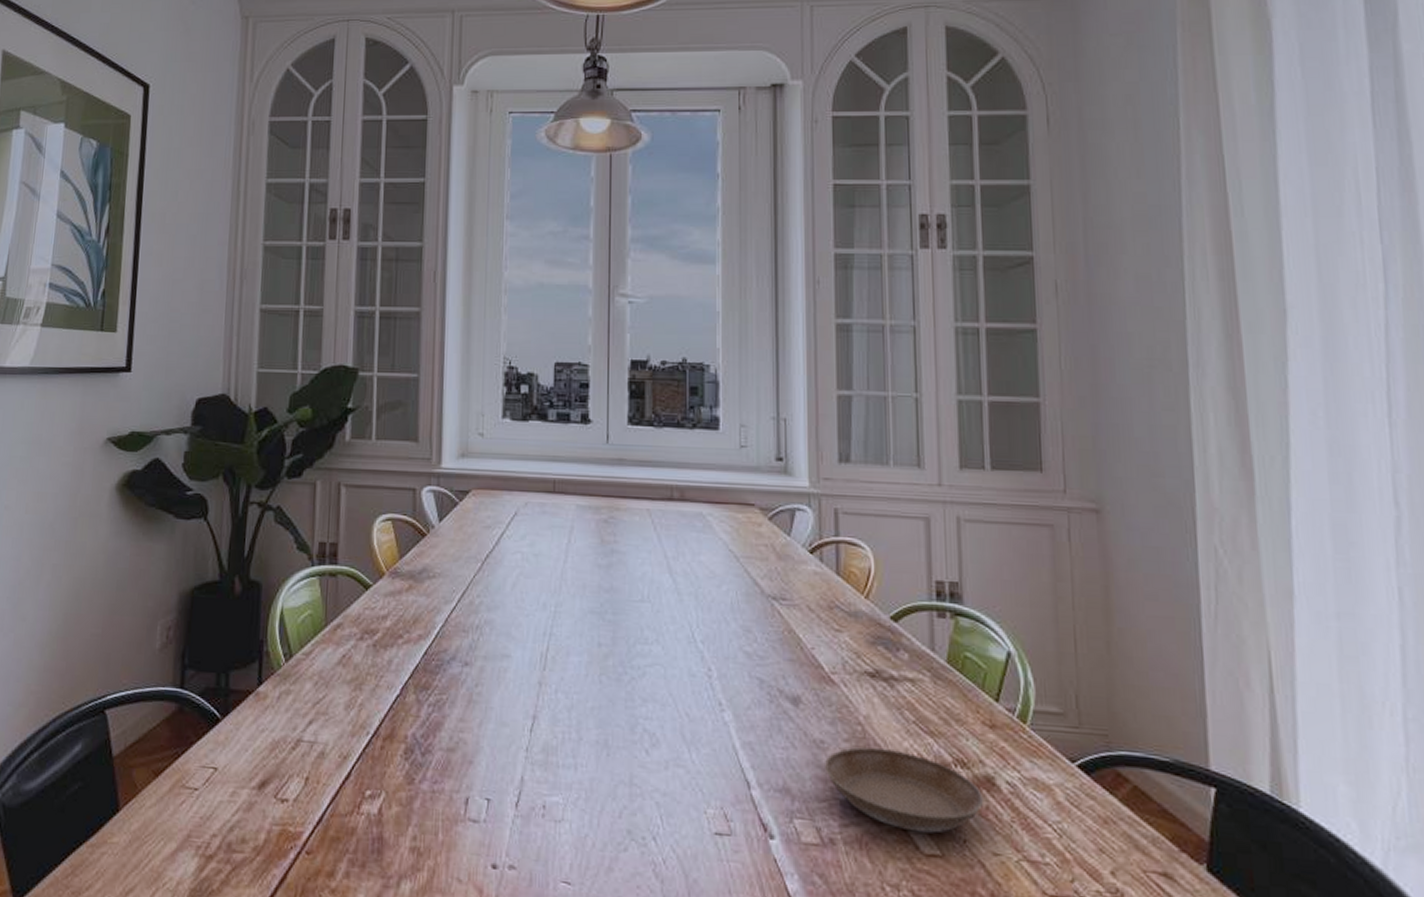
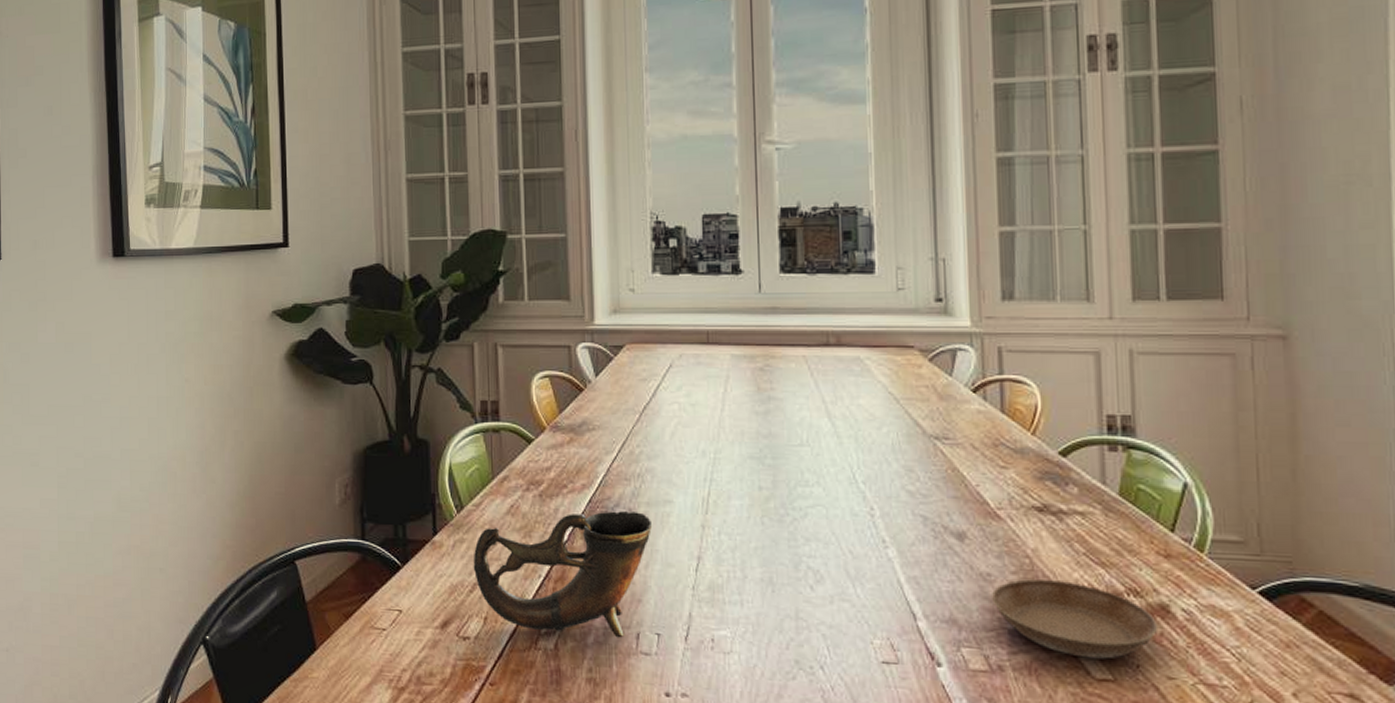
cup: none [297,664,487,803] -> present [473,511,652,638]

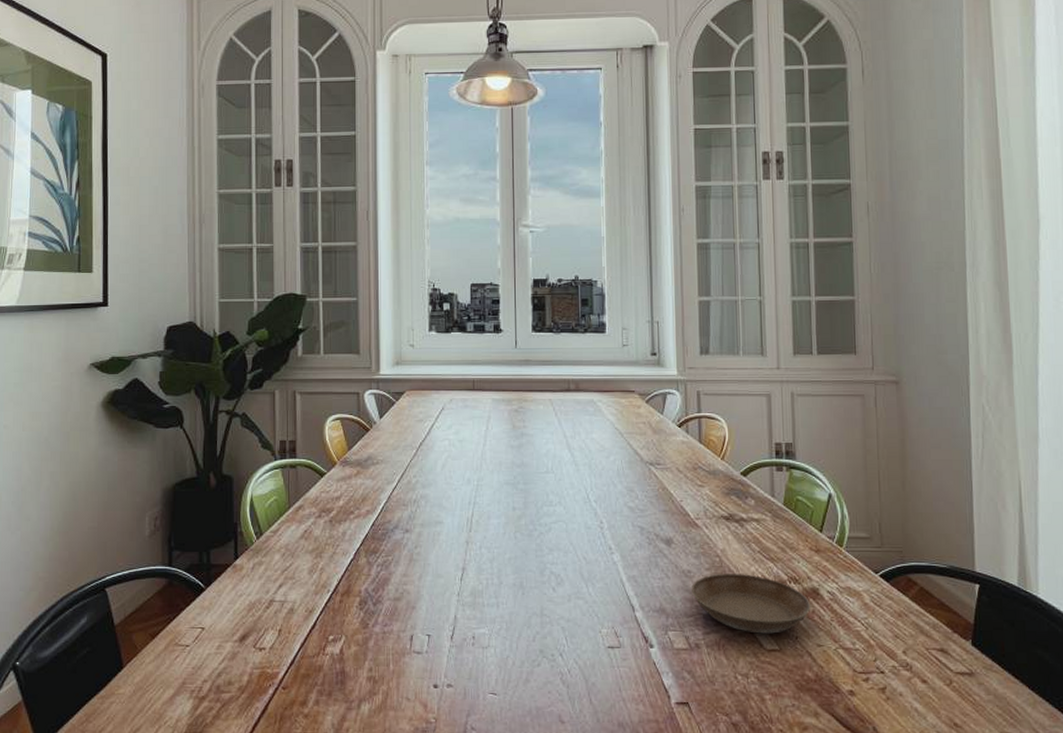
cup: present [473,511,652,638] -> none [270,532,425,641]

